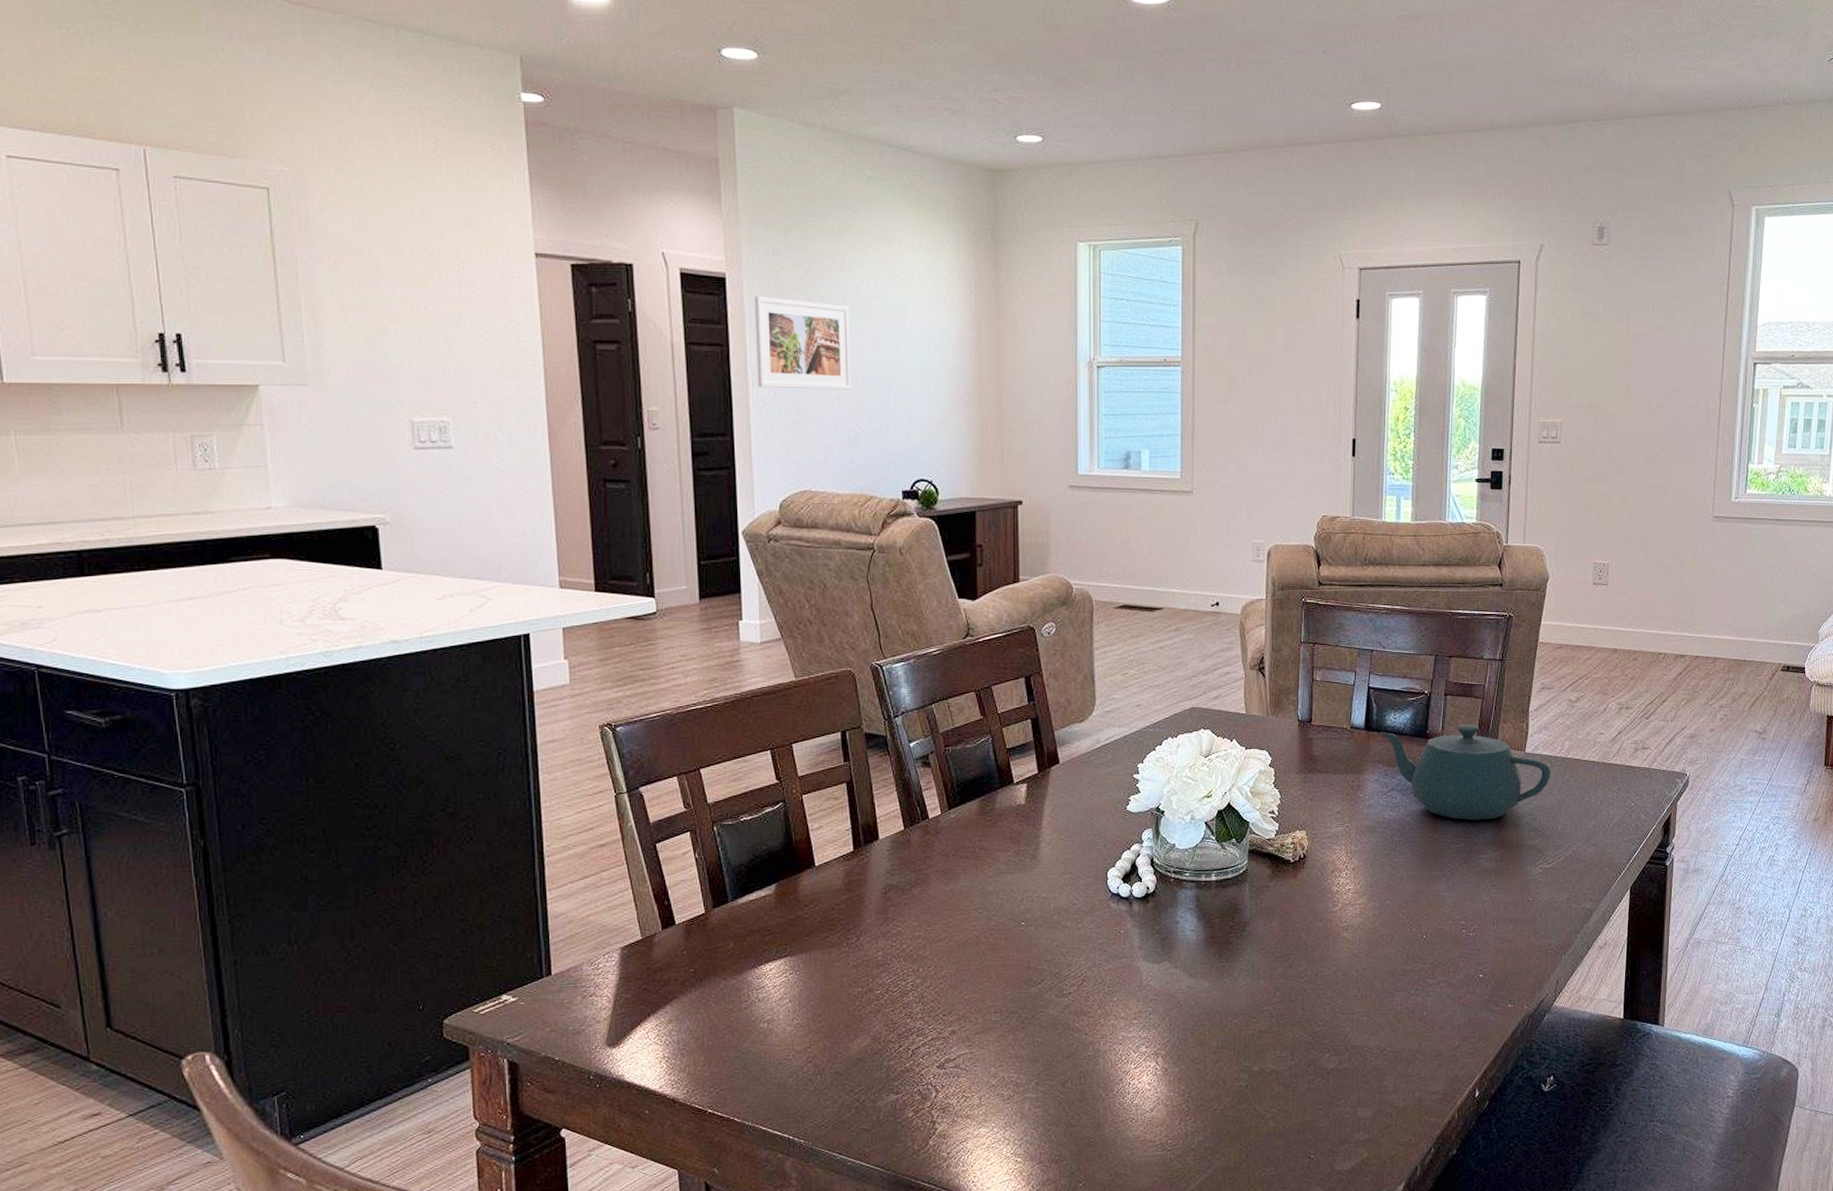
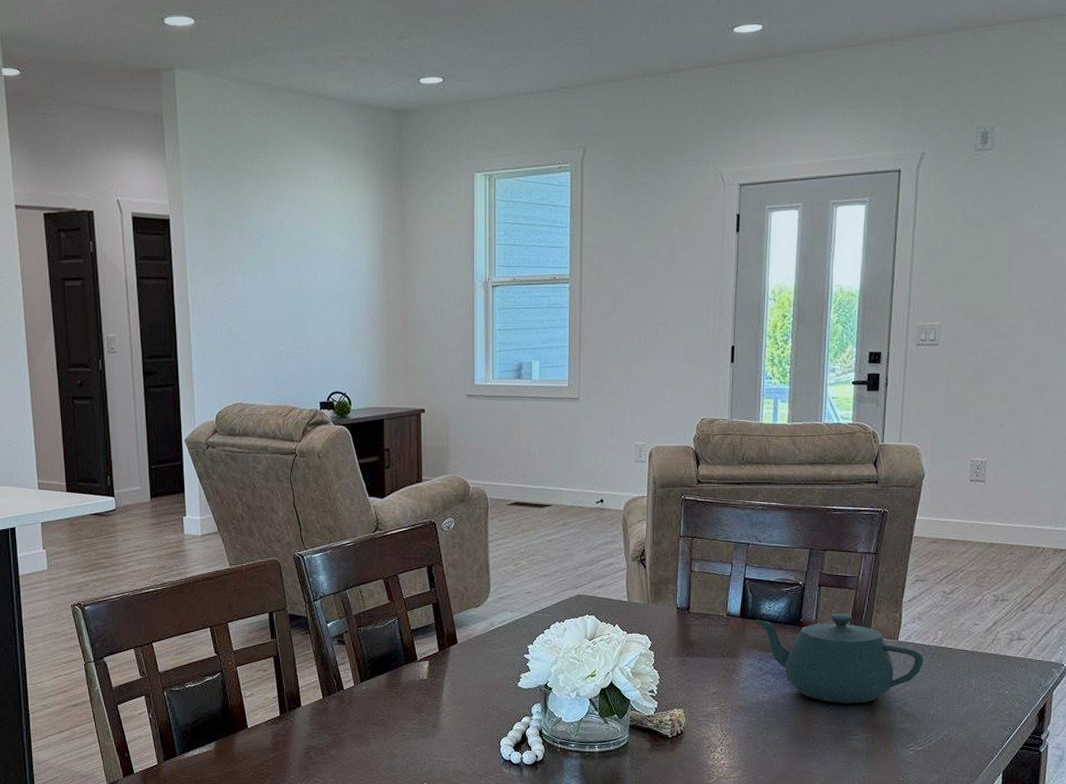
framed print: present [754,296,852,390] -> none [193,234,276,315]

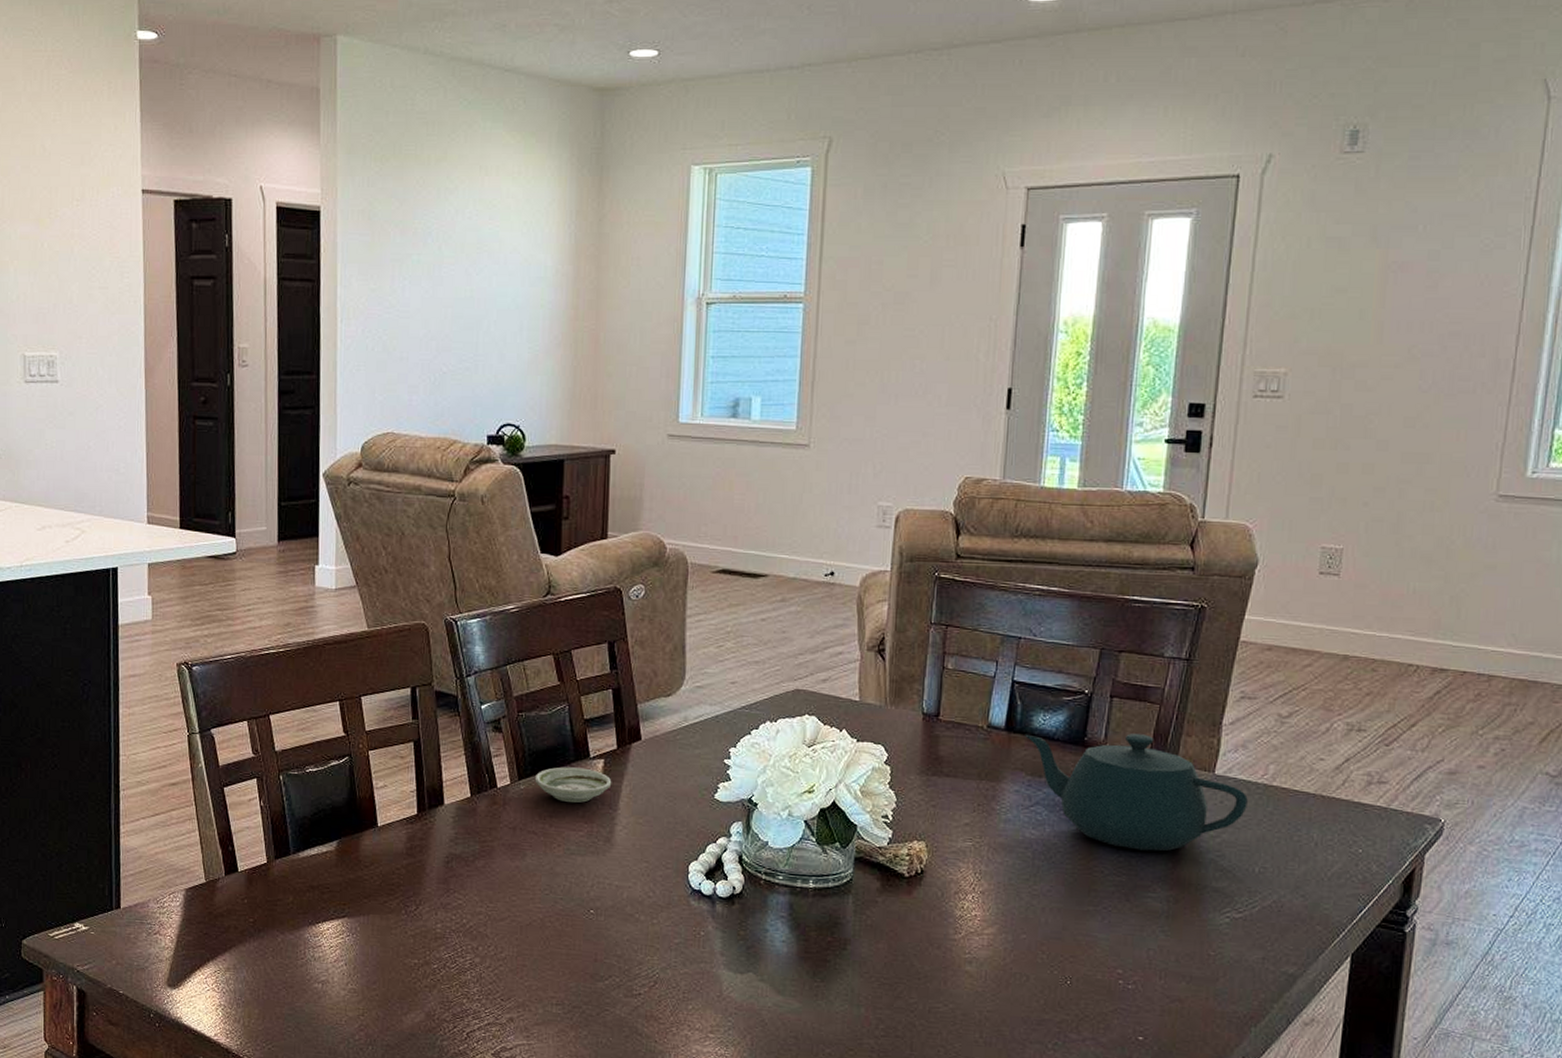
saucer: none [373,669,436,697] -> present [534,767,612,803]

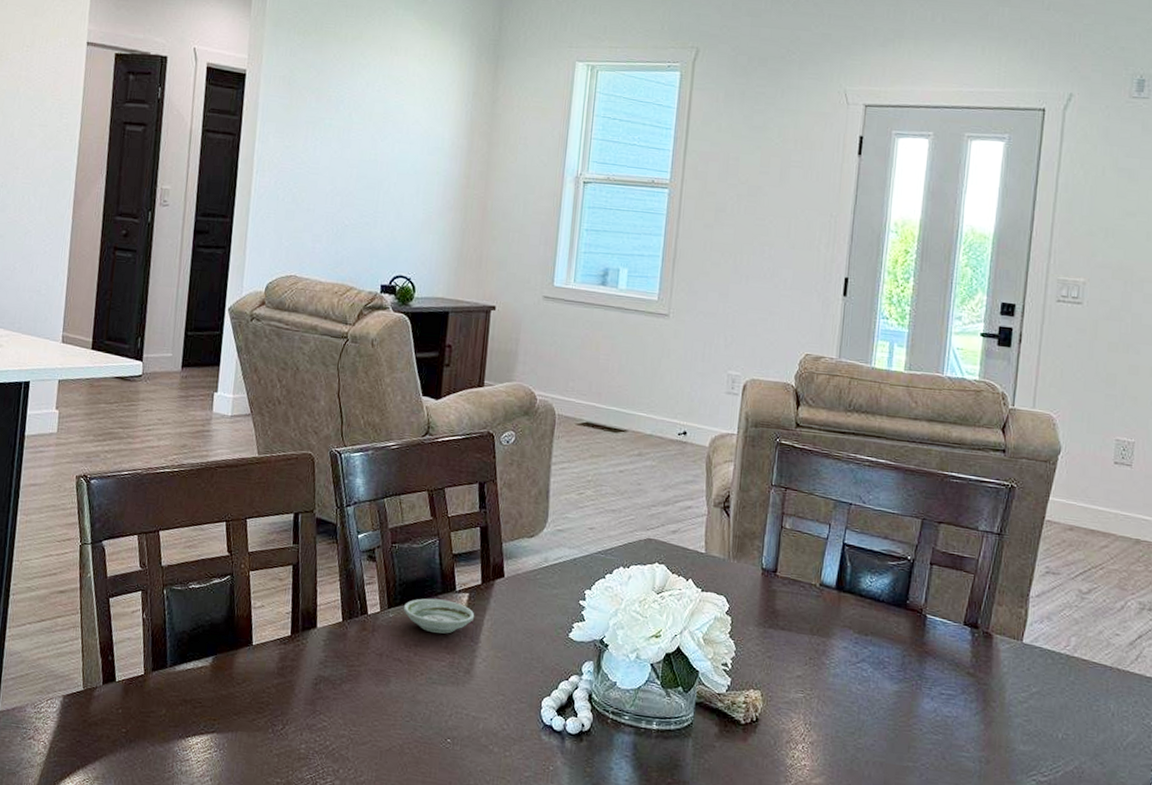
teapot: present [1025,734,1248,852] -> none [853,594,1052,713]

